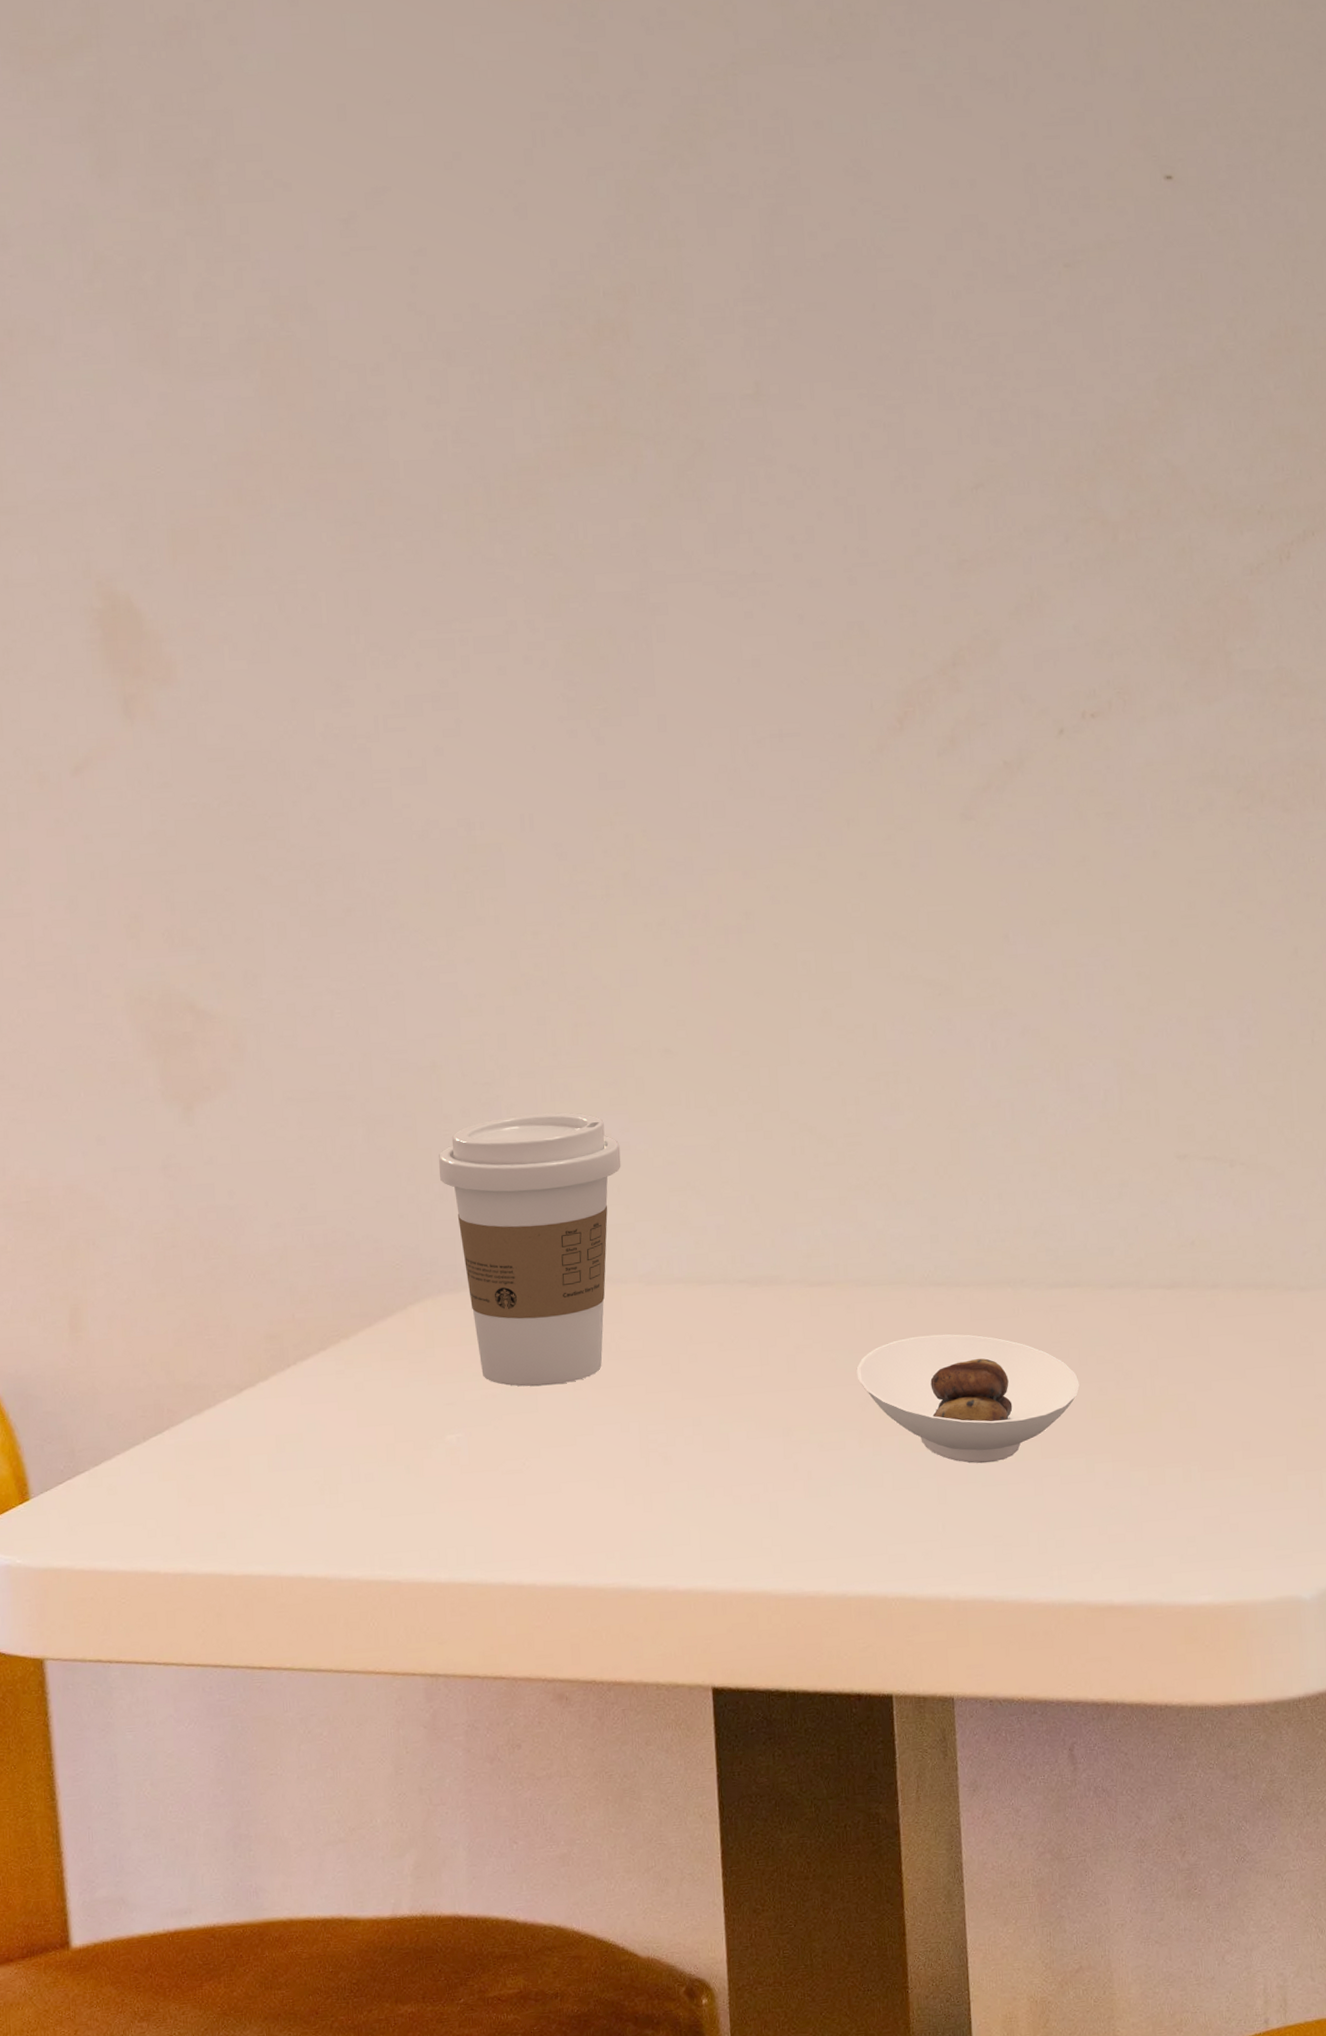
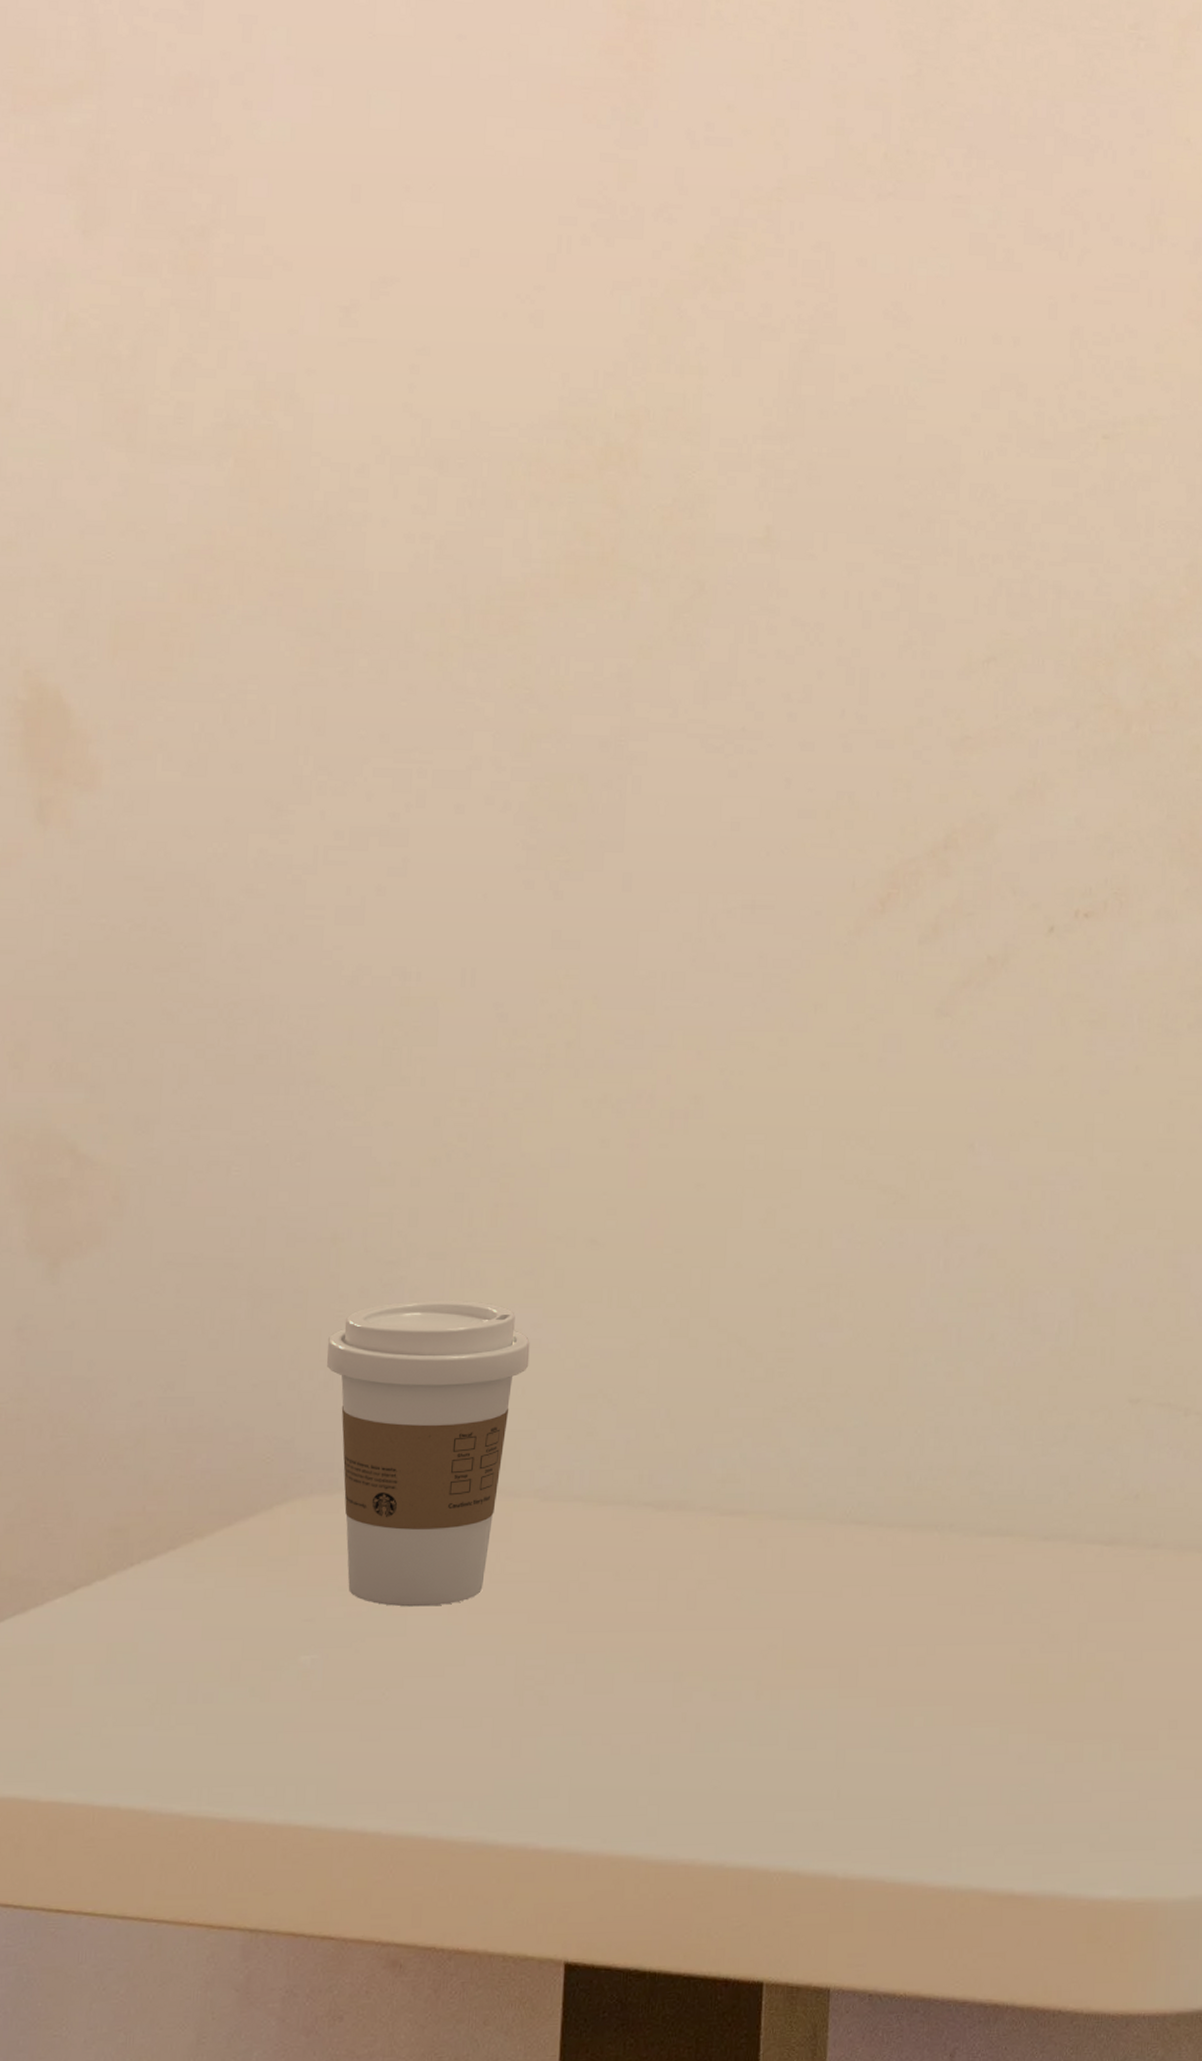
saucer: present [856,1334,1080,1464] -> none [761,1578,1001,1726]

